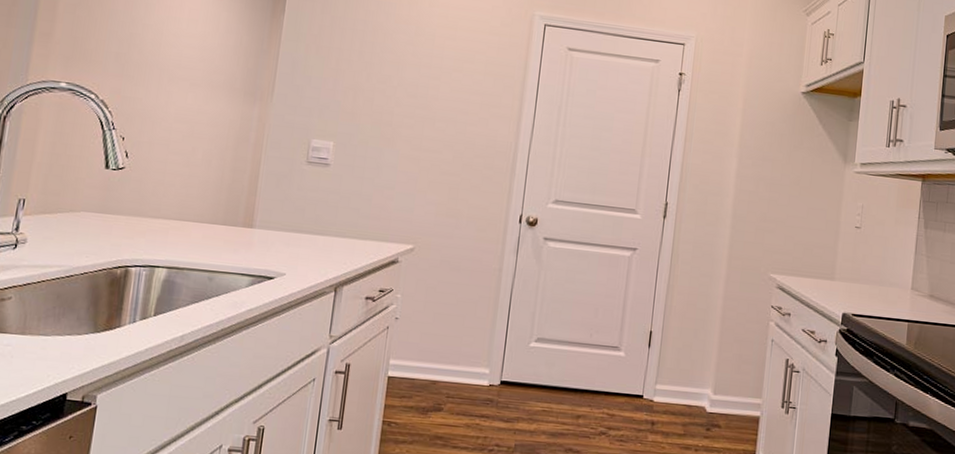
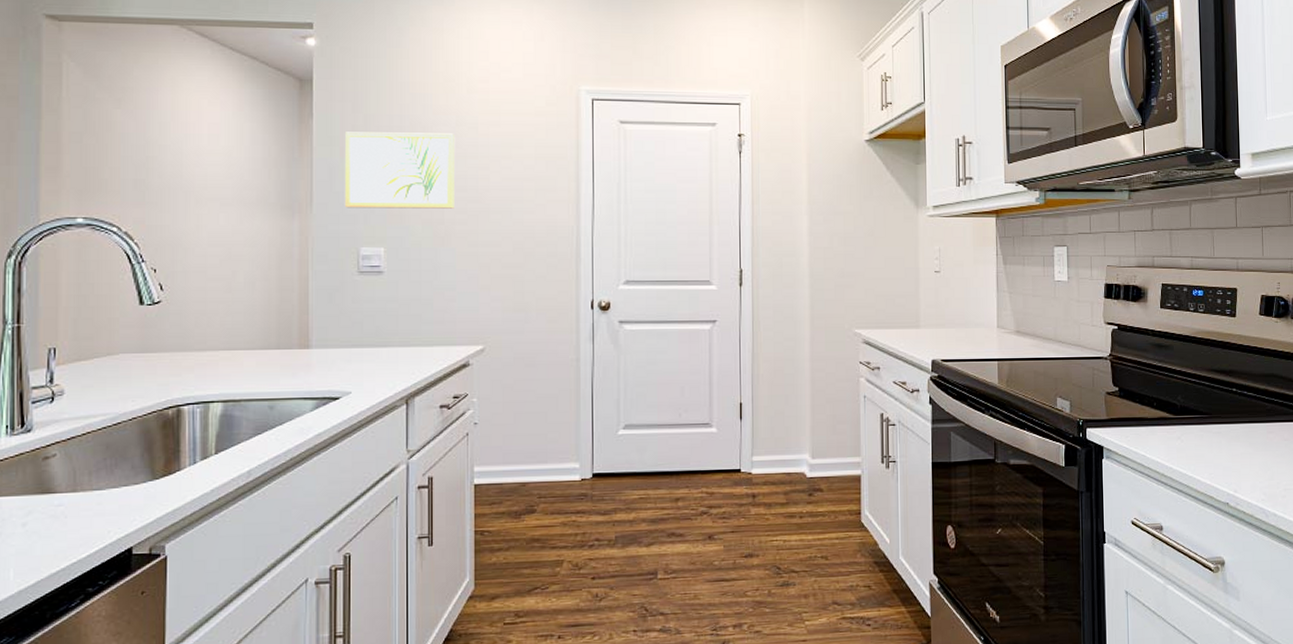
wall art: none [302,30,412,113] -> present [344,132,454,209]

